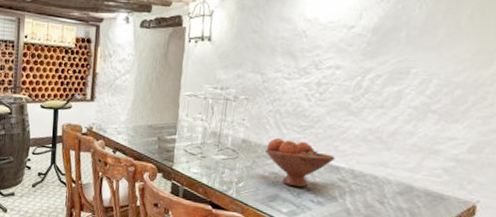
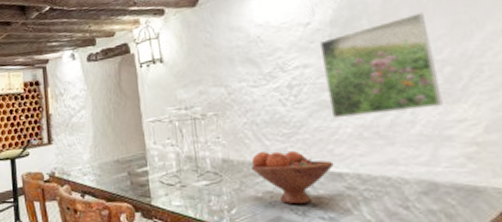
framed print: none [346,35,457,124] -> present [319,13,444,119]

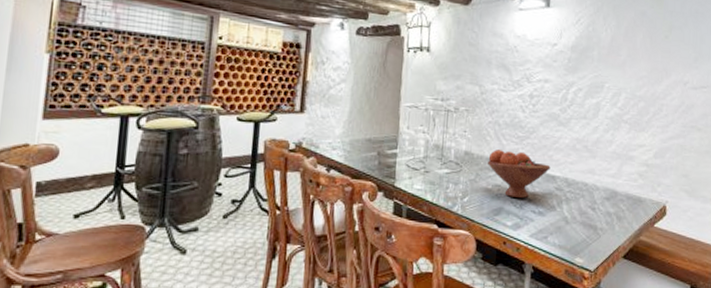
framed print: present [319,13,444,119] -> none [557,55,636,133]

